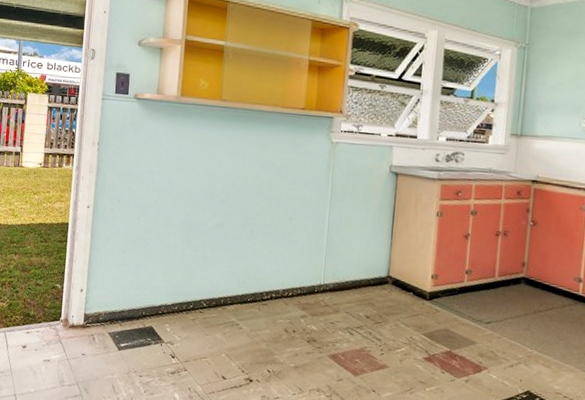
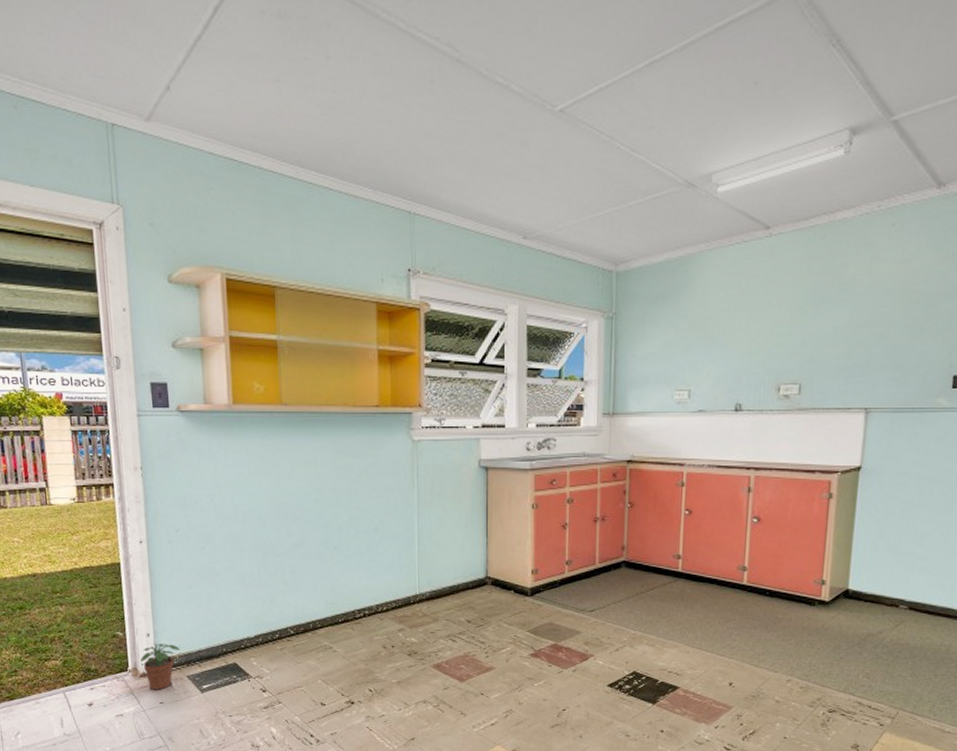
potted plant: none [71,299,107,342] -> present [140,643,180,690]

